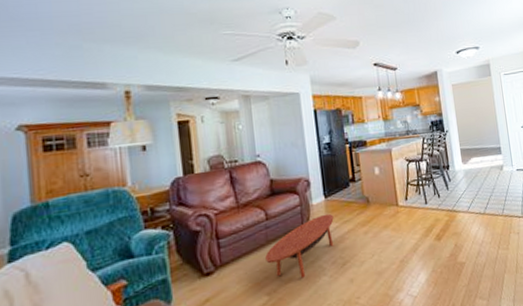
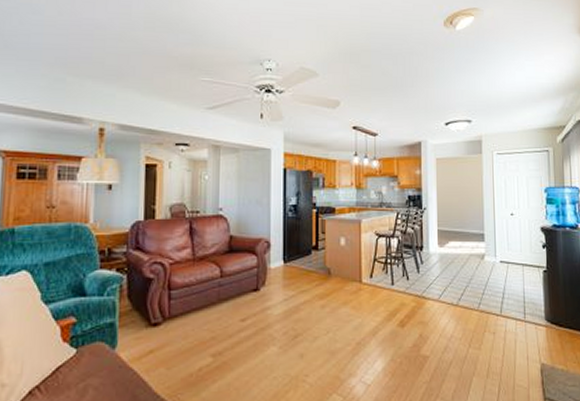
coffee table: present [265,213,334,278] -> none [215,280,291,345]

